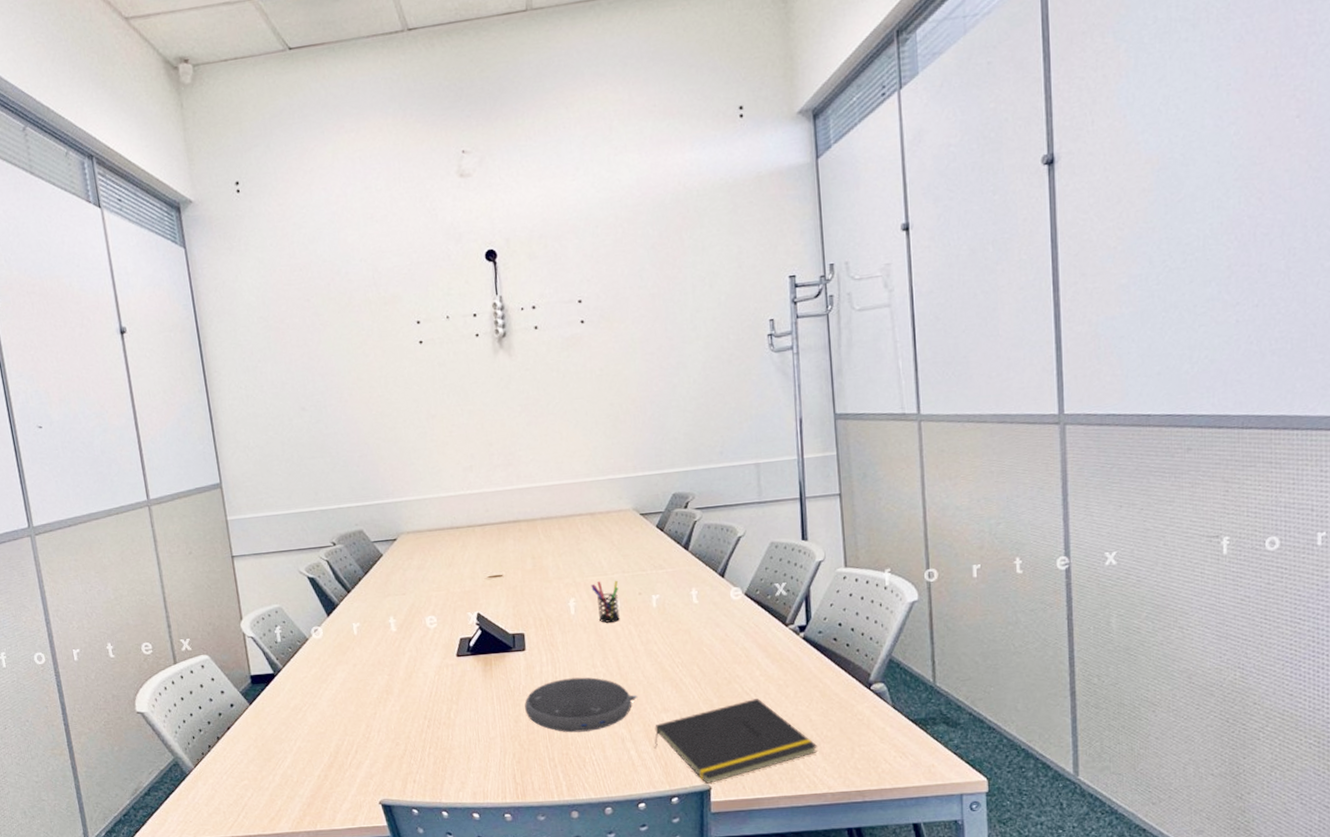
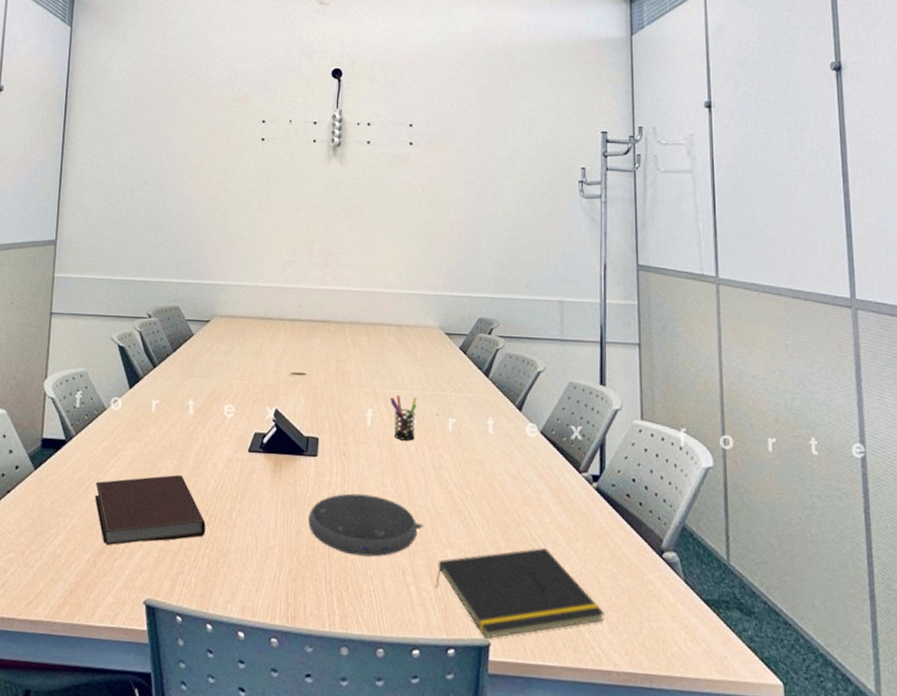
notebook: none [312,687,427,761] -> present [95,474,206,546]

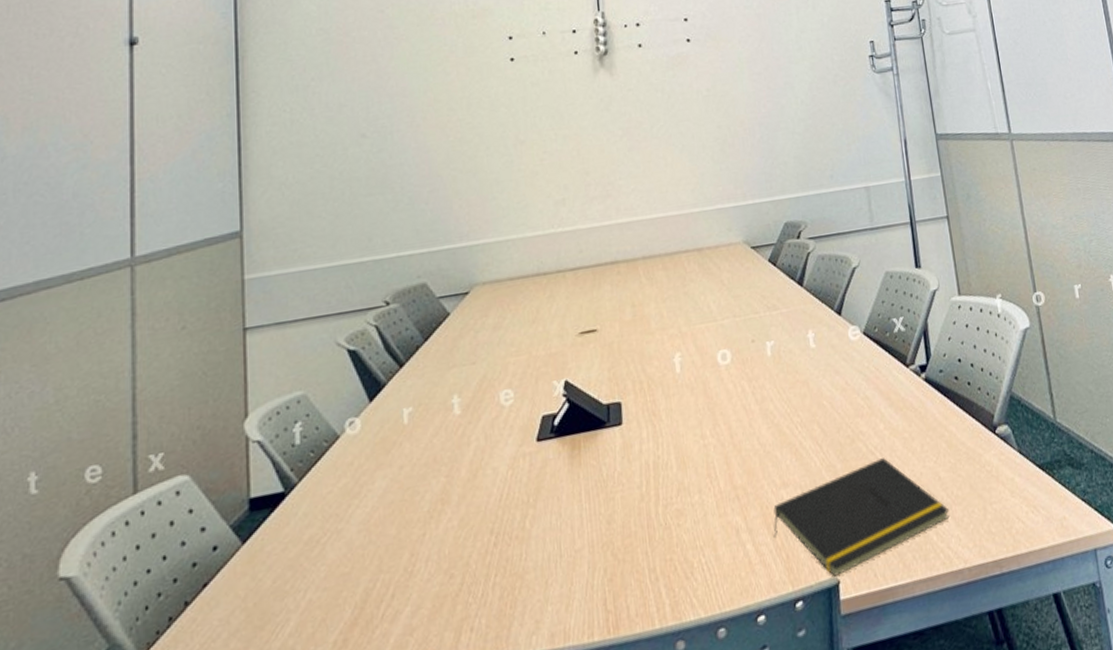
notebook: present [95,474,206,546] -> none [335,493,493,615]
speaker: present [308,493,424,557] -> none [620,451,754,530]
pen holder: present [390,396,417,441] -> none [699,326,732,381]

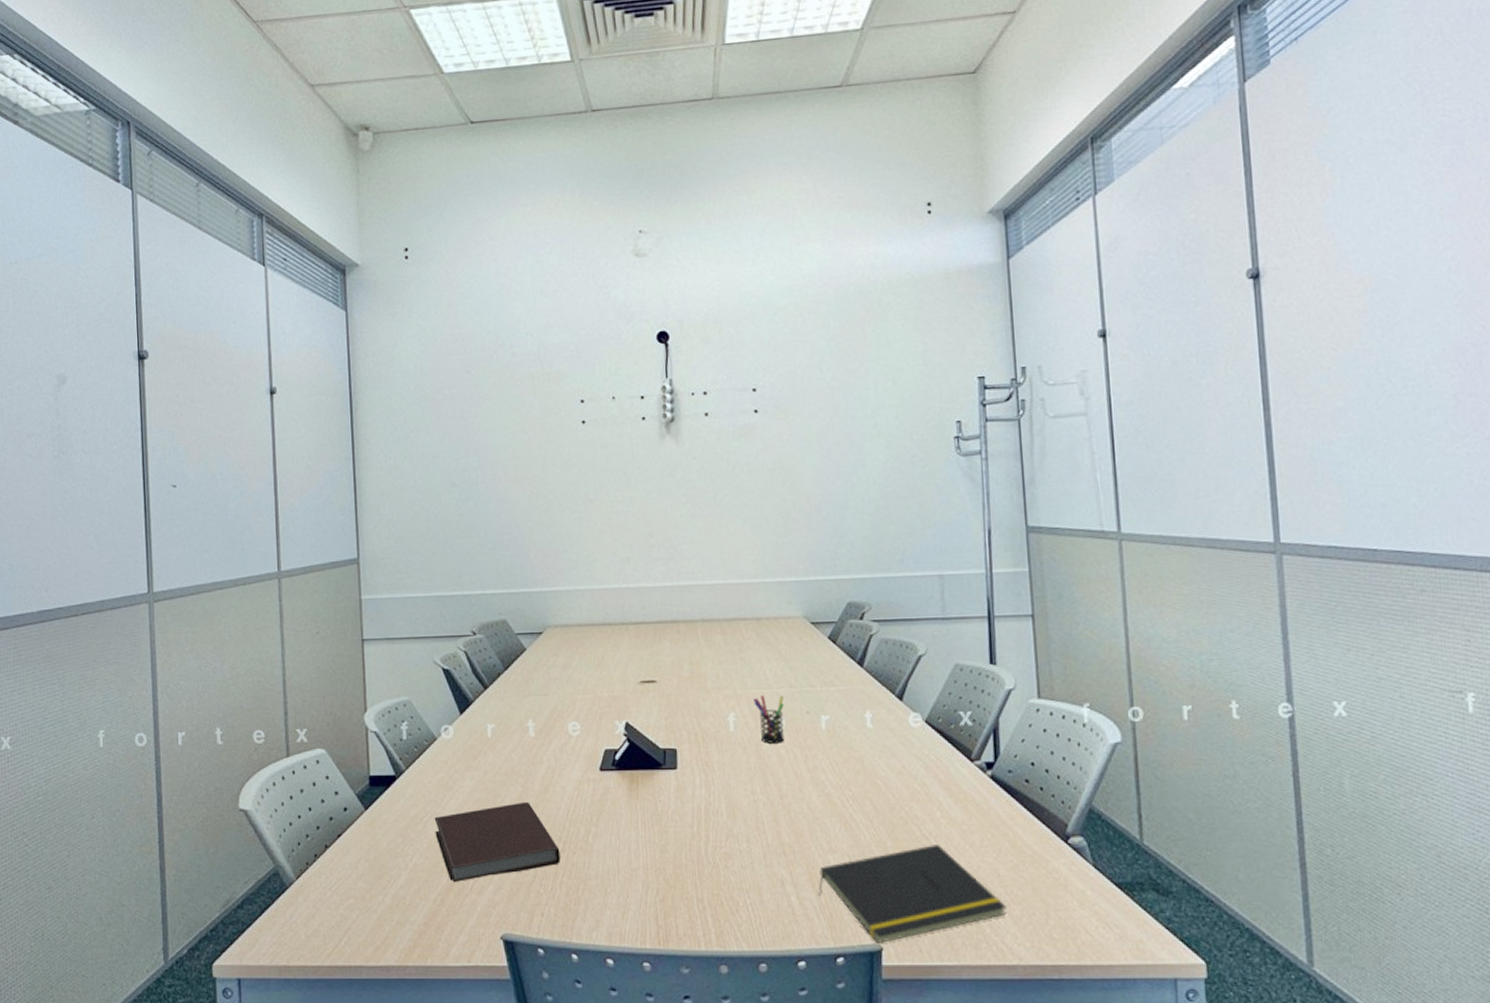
notebook: none [335,493,493,615] -> present [434,801,561,883]
pen holder: none [699,326,732,381] -> present [753,695,784,743]

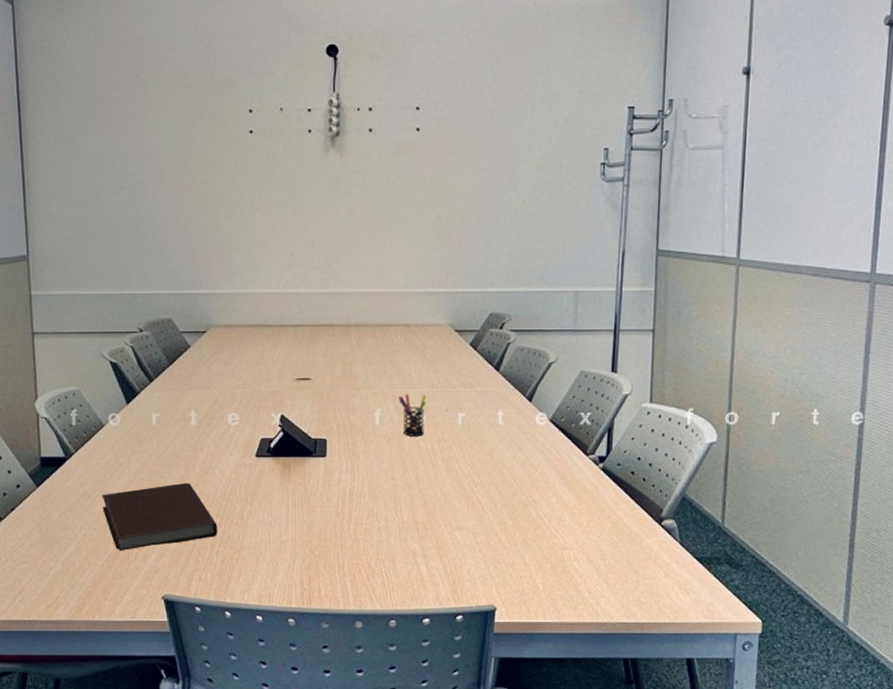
notepad: present [818,845,1007,943] -> none [444,525,605,604]

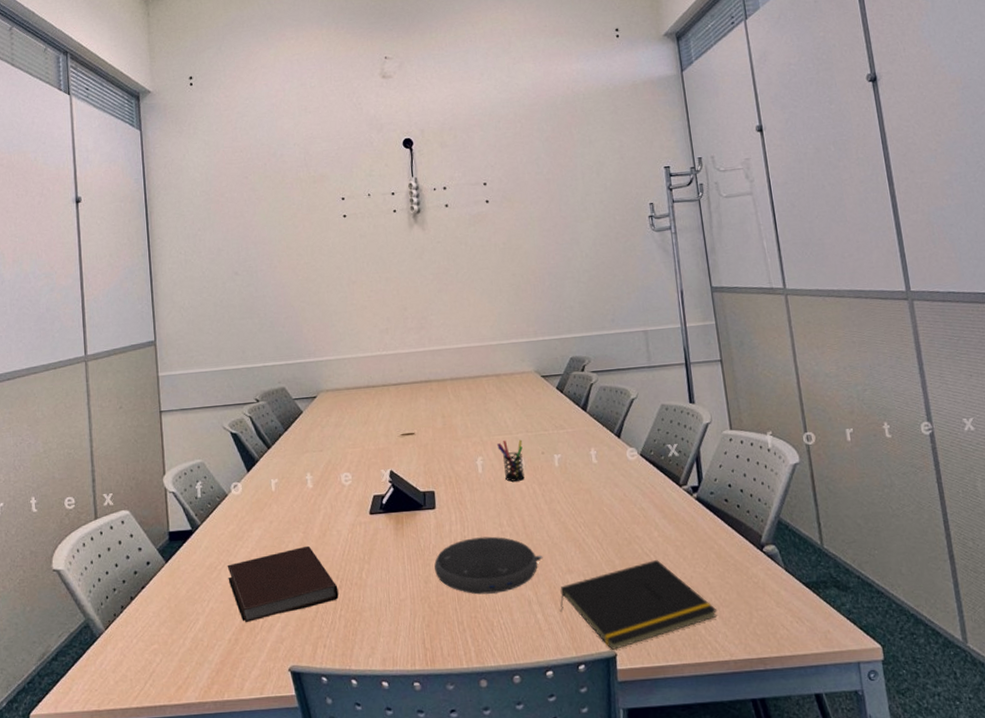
speaker: none [320,488,434,543] -> present [434,536,543,595]
notepad: none [444,525,605,604] -> present [560,560,718,650]

